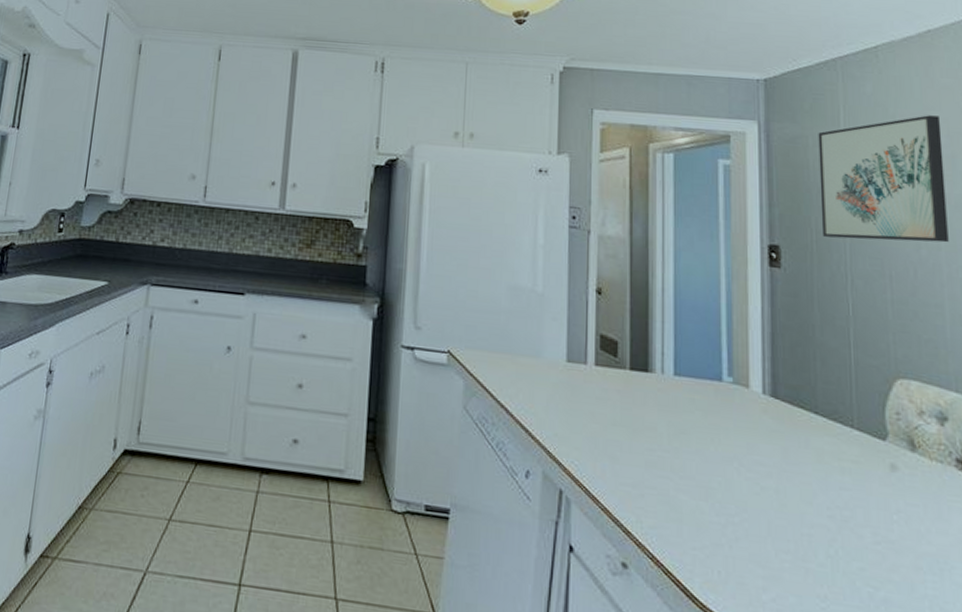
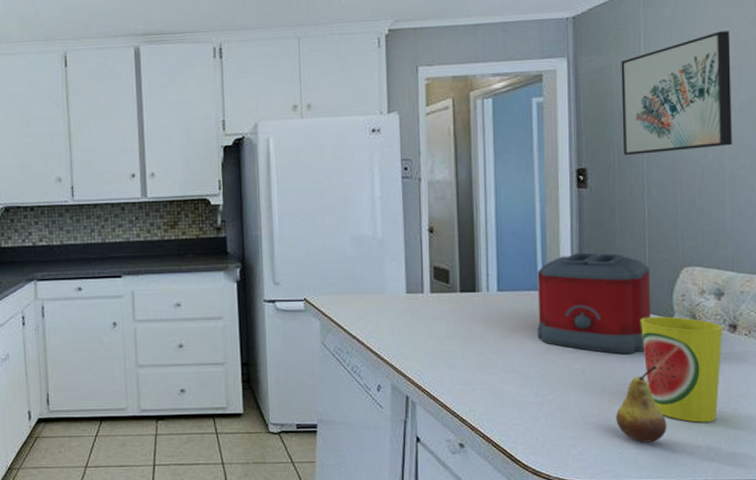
toaster: none [721,342,860,478] -> present [537,252,652,354]
fruit: none [818,497,883,601] -> present [616,365,667,443]
cup: none [845,433,950,585] -> present [640,316,724,423]

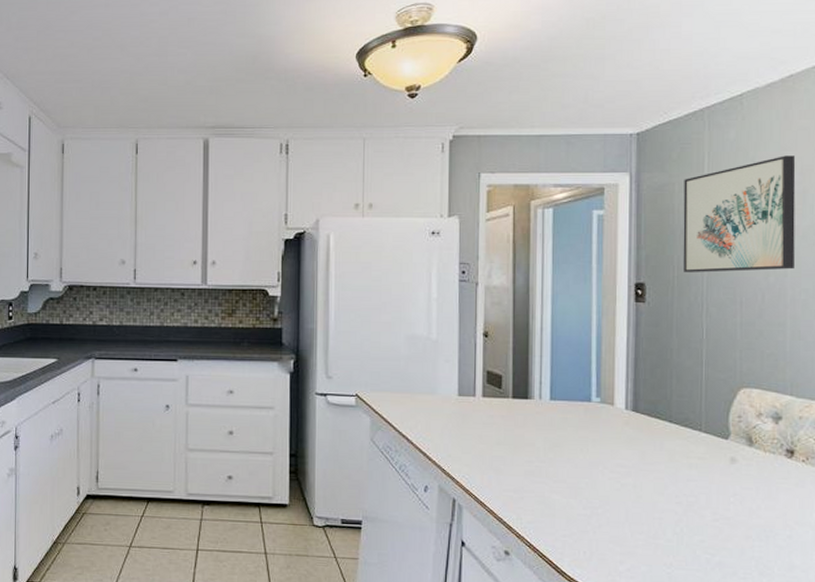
toaster: present [537,252,652,354] -> none [589,367,707,472]
fruit: present [616,365,667,443] -> none [666,485,719,565]
cup: present [640,316,724,423] -> none [694,436,781,548]

